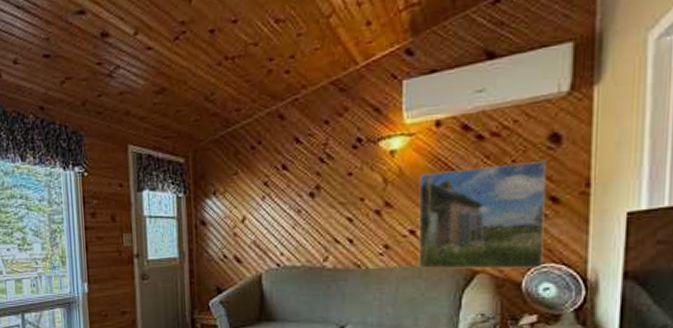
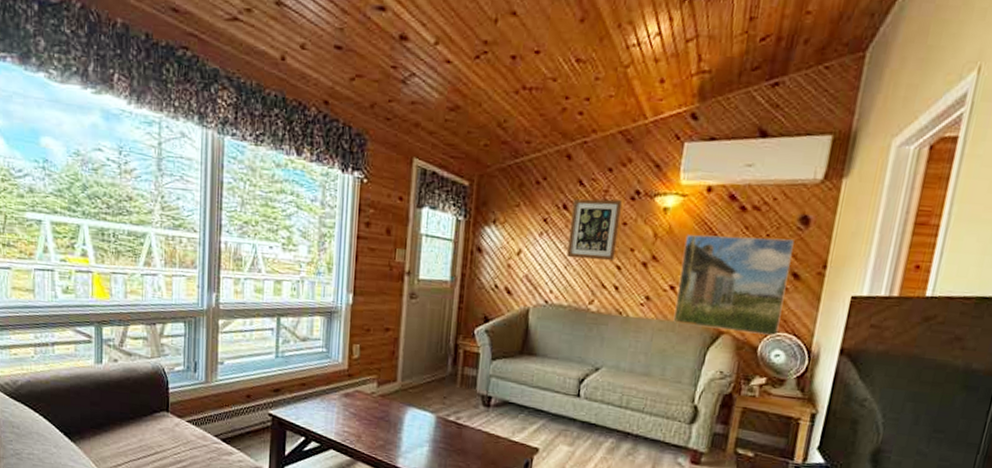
wall art: none [292,151,344,217] -> present [566,199,622,260]

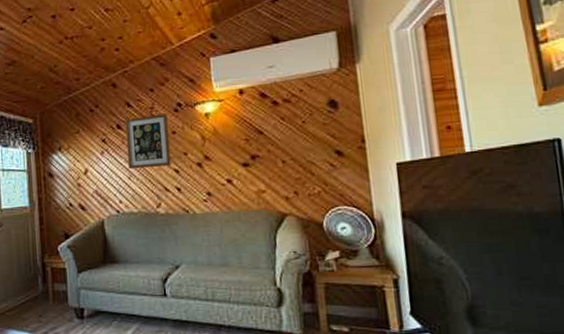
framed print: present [673,234,794,336] -> none [230,122,338,213]

